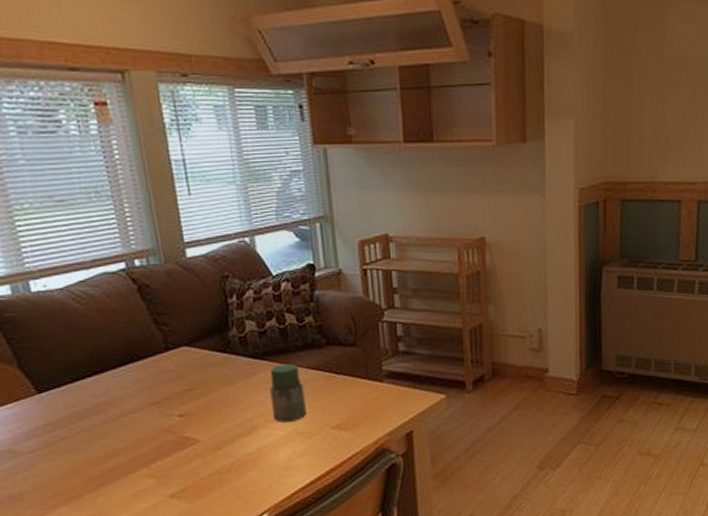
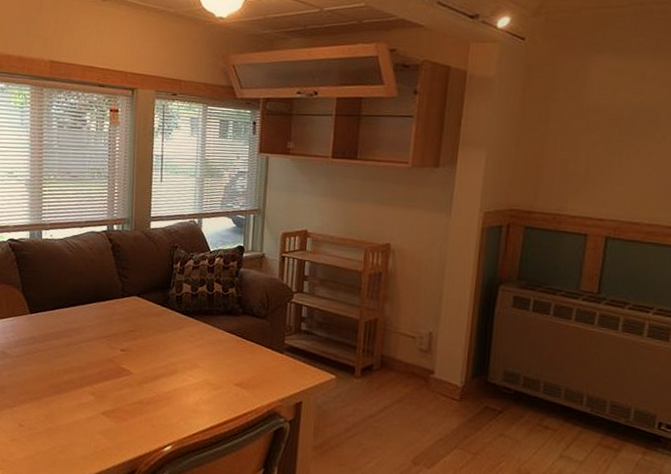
jar: present [270,364,306,423] -> none [190,323,219,373]

